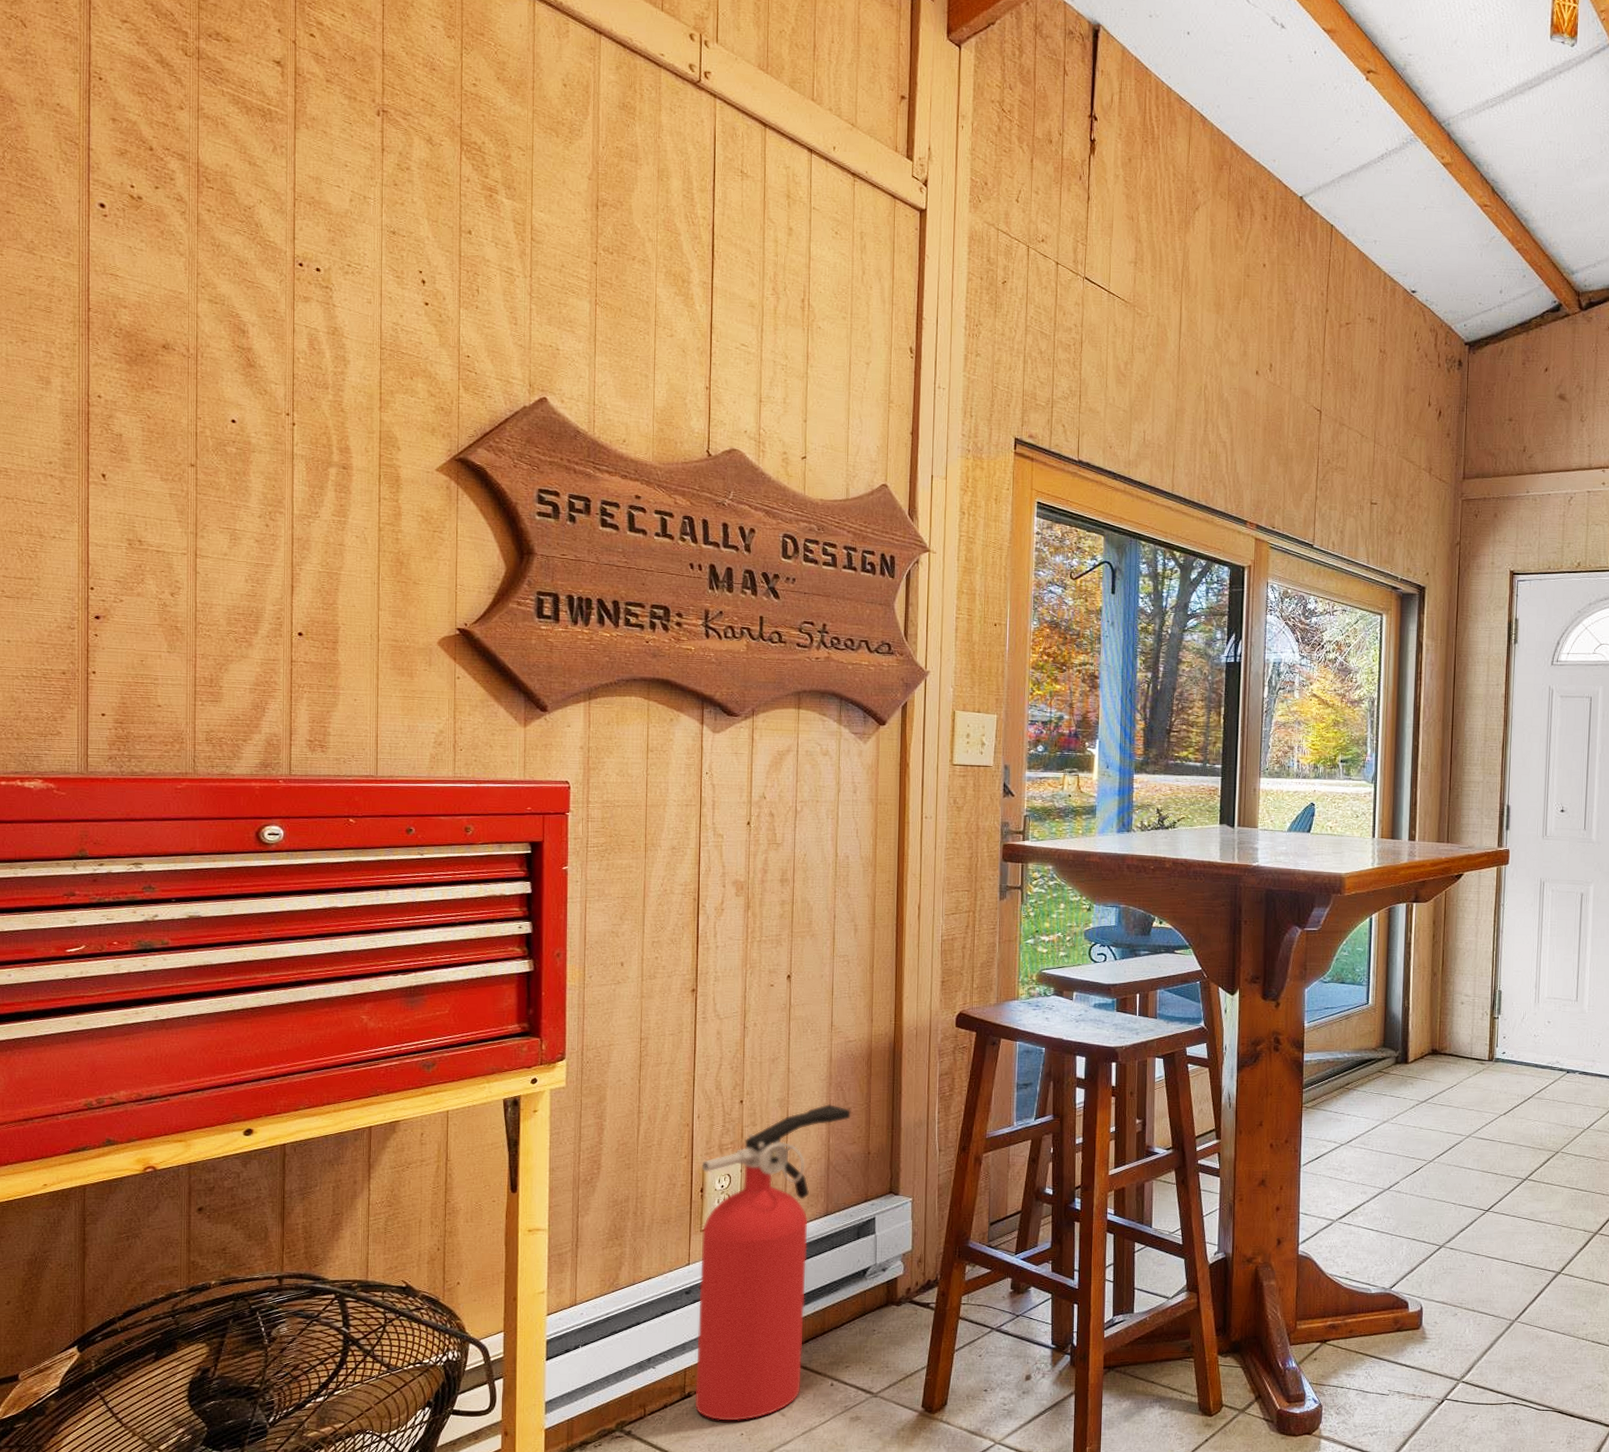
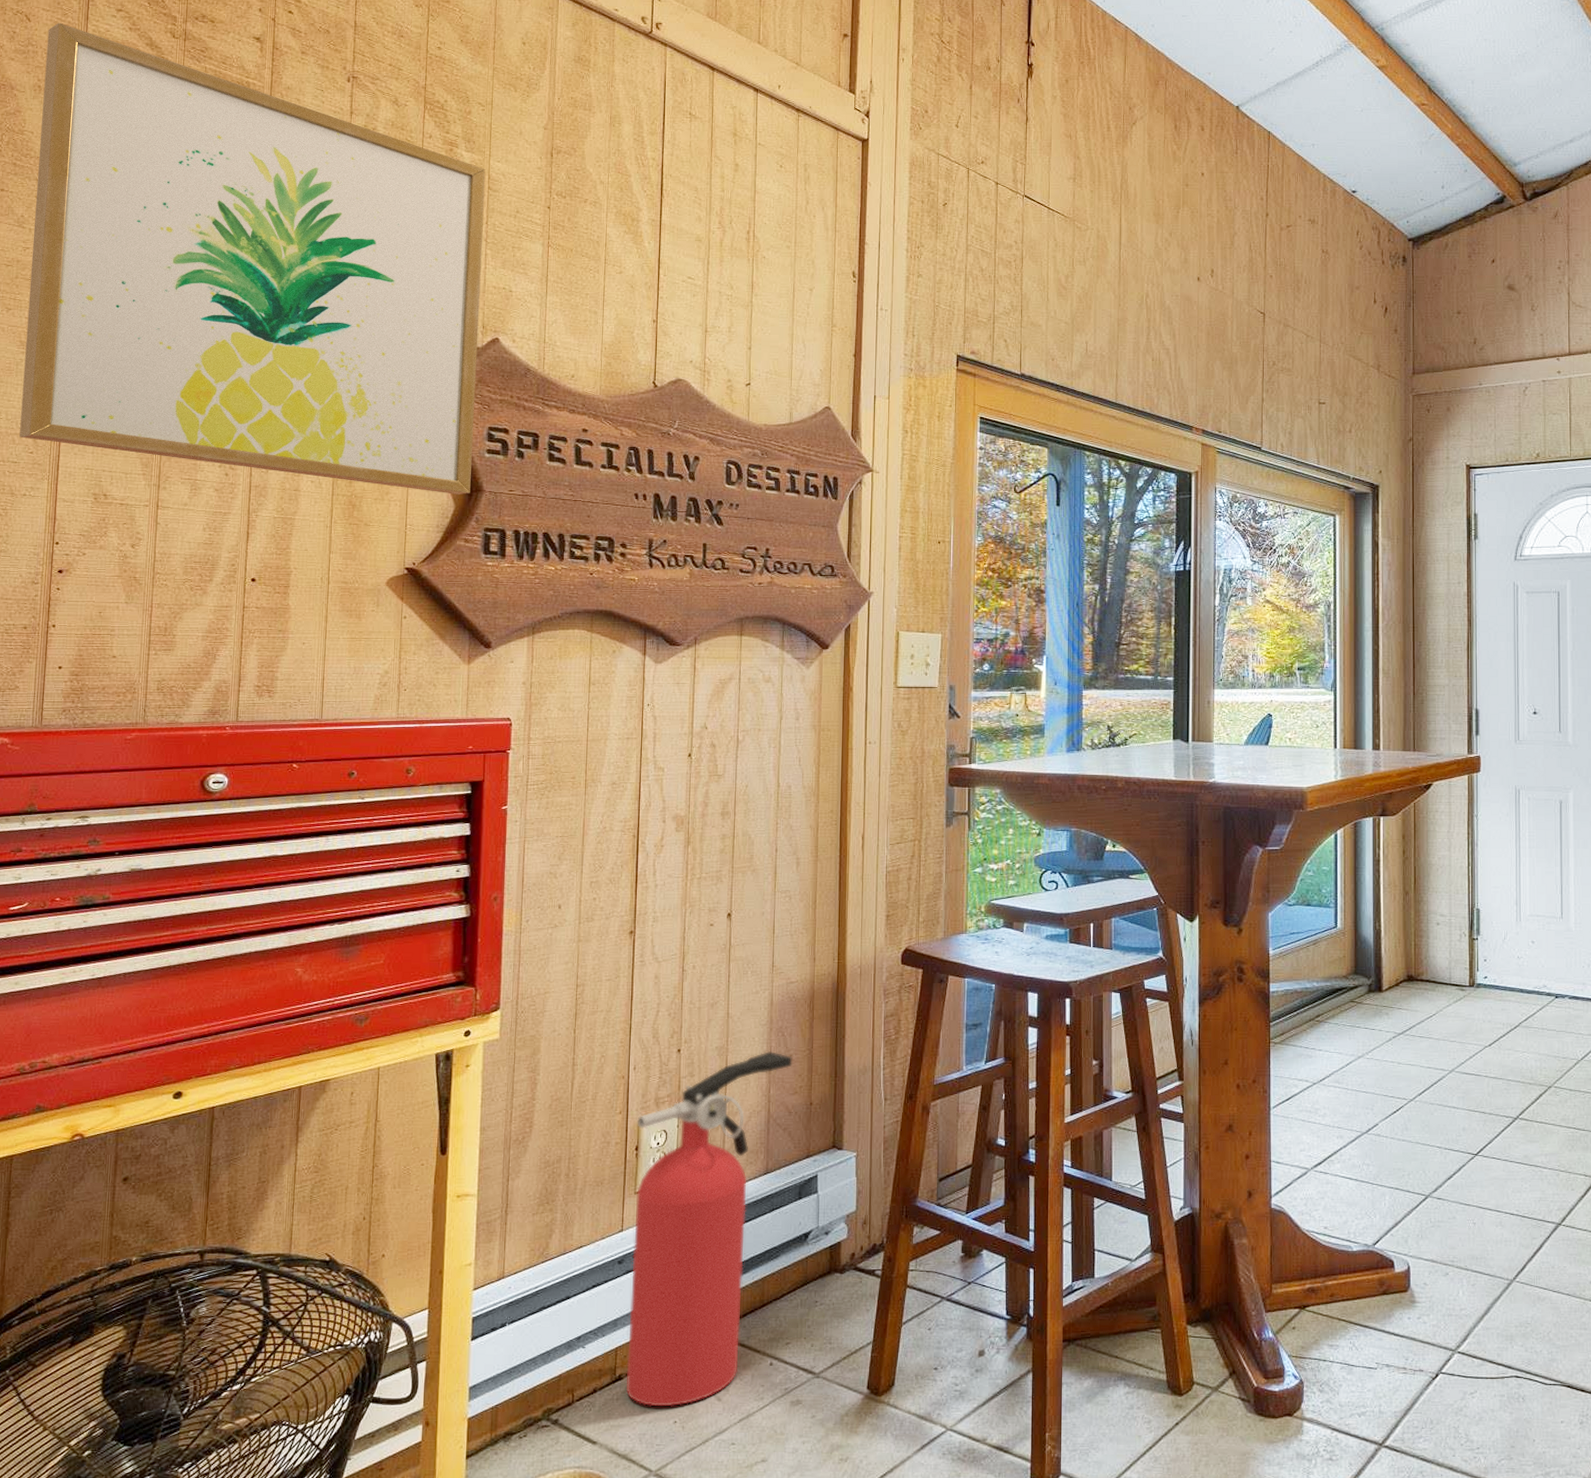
wall art: none [45,31,528,557] -> present [19,22,485,494]

